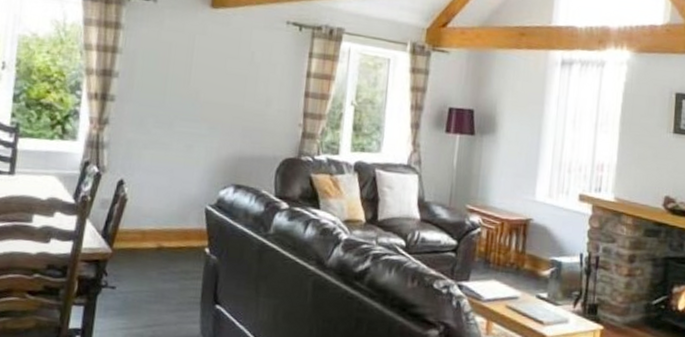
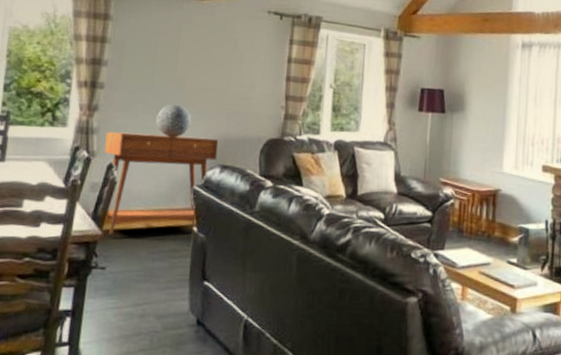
console table: none [115,146,233,254] -> present [104,131,219,235]
decorative sphere: none [168,119,205,155] -> present [156,104,192,138]

